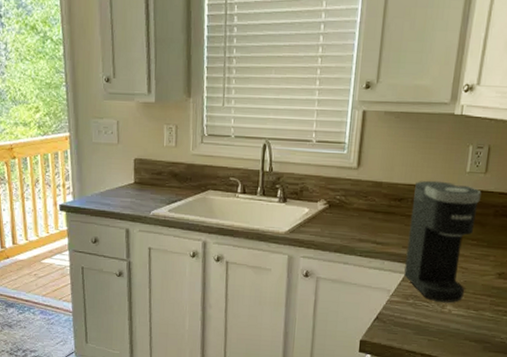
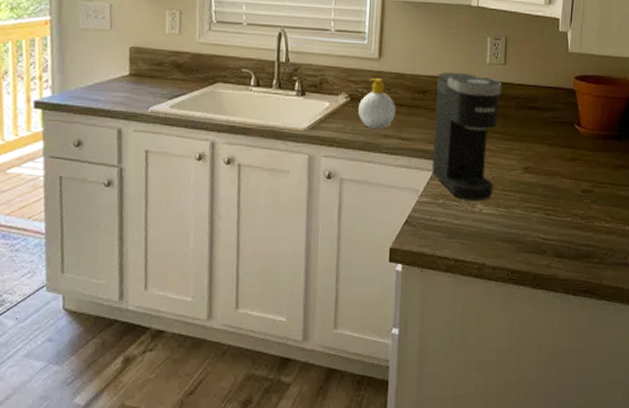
soap bottle: none [336,186,373,233] -> present [358,78,397,129]

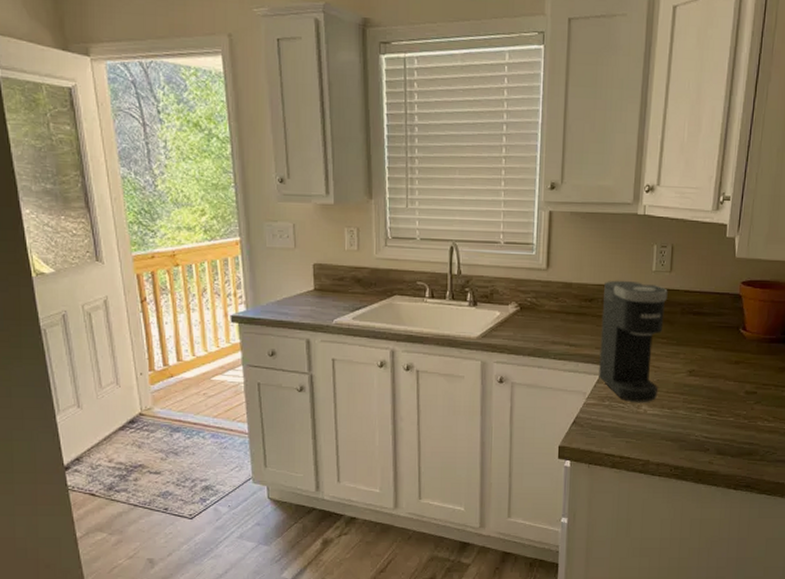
soap bottle: present [358,78,397,129] -> none [528,288,564,336]

